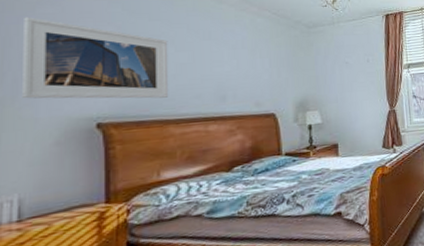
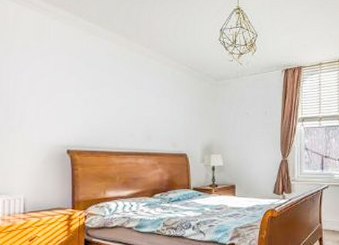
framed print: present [22,17,169,99] -> none [25,68,112,134]

